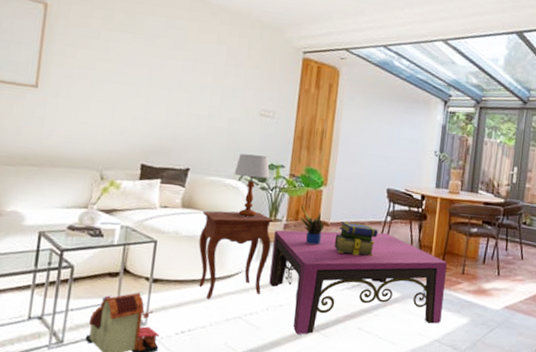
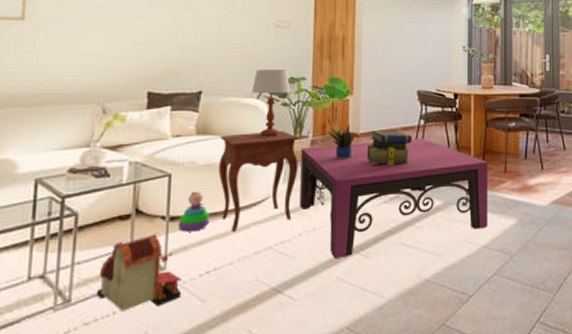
stacking toy: none [159,258,189,295] -> present [178,191,210,232]

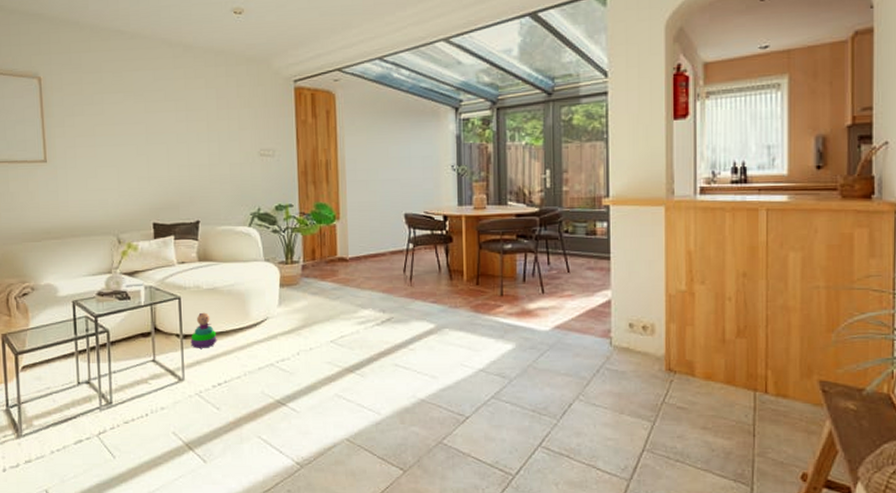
toy house: present [96,234,181,311] -> none [131,350,198,414]
side table: present [218,130,299,232] -> none [219,256,292,349]
table lamp: present [251,69,291,137] -> none [243,197,280,263]
coffee table: present [299,138,488,258] -> none [294,262,484,376]
potted plant: present [327,116,355,160] -> none [316,242,344,284]
stack of books: present [366,131,412,166] -> none [356,255,402,290]

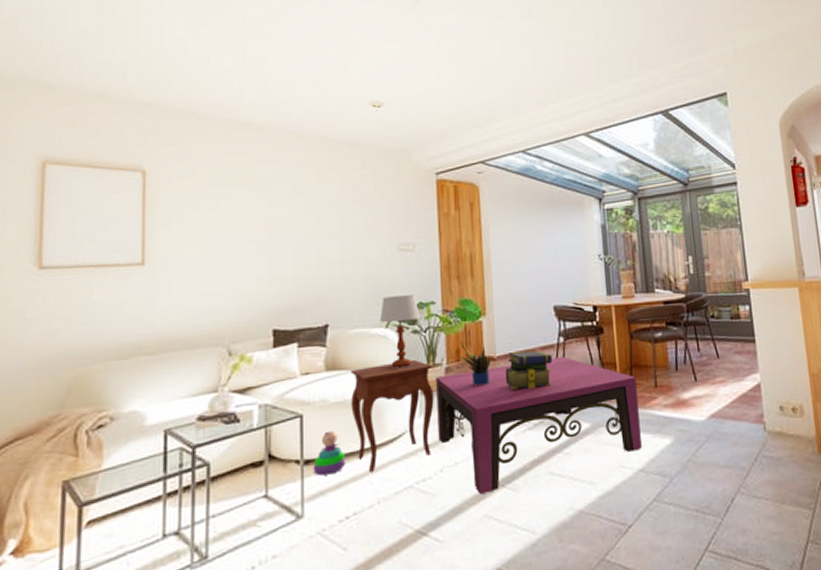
side table: none [219,256,292,349] -> present [350,359,434,472]
table lamp: none [243,197,280,263] -> present [379,295,420,368]
coffee table: none [294,262,484,376] -> present [436,357,642,494]
potted plant: none [316,242,344,284] -> present [461,340,491,387]
stack of books: none [356,255,402,290] -> present [505,350,553,390]

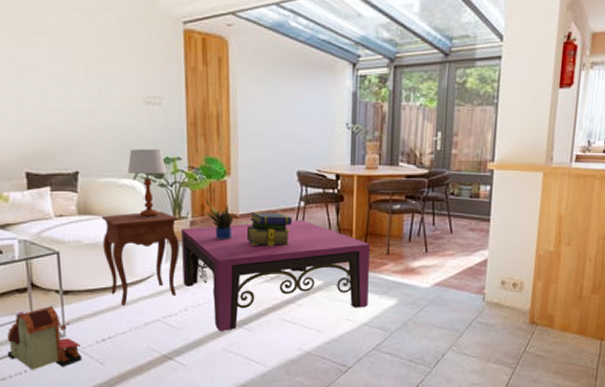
toy house: none [233,480,320,565] -> present [7,306,81,370]
stacking toy: present [313,430,346,476] -> none [71,268,100,305]

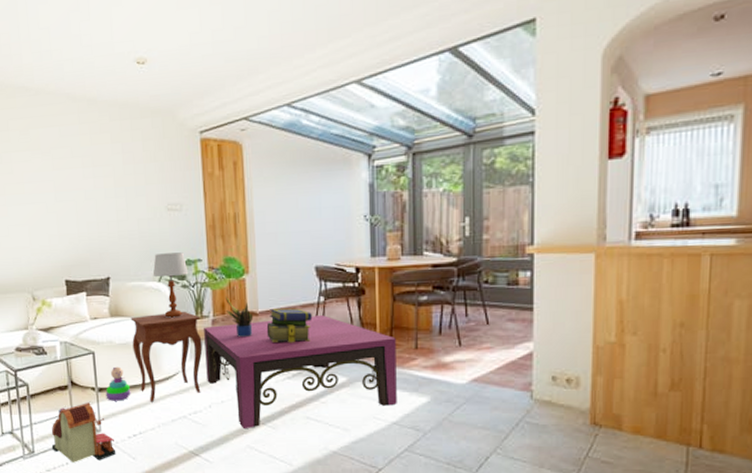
stacking toy: none [71,268,100,305] -> present [105,366,131,401]

